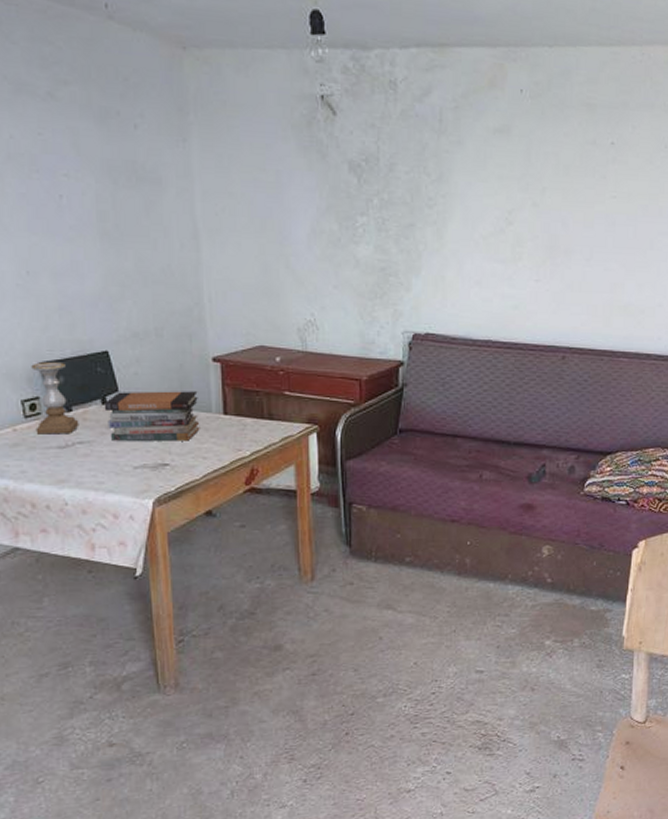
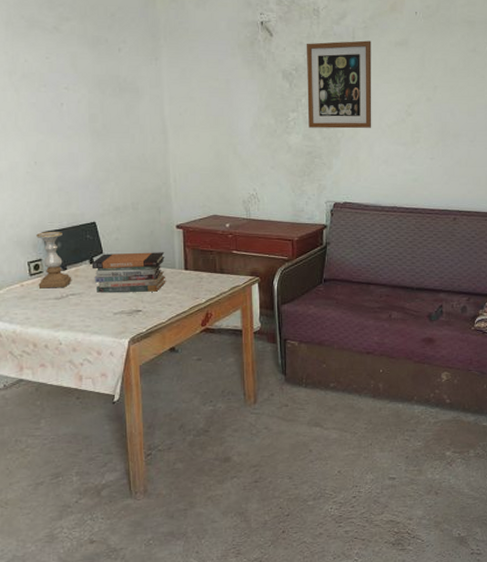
wall art: none [379,124,464,240] -> present [306,40,372,129]

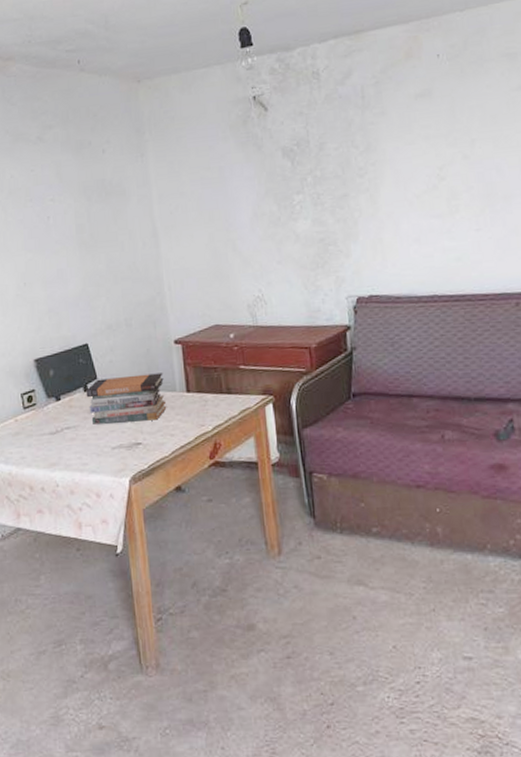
candle holder: present [36,232,72,289] -> none [28,358,67,423]
wall art: present [306,40,372,129] -> none [306,97,396,210]

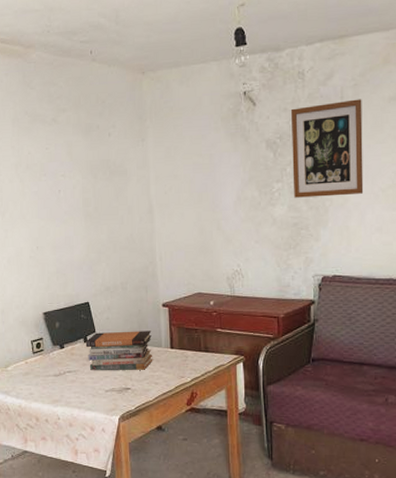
wall art: none [306,97,396,210] -> present [290,99,364,198]

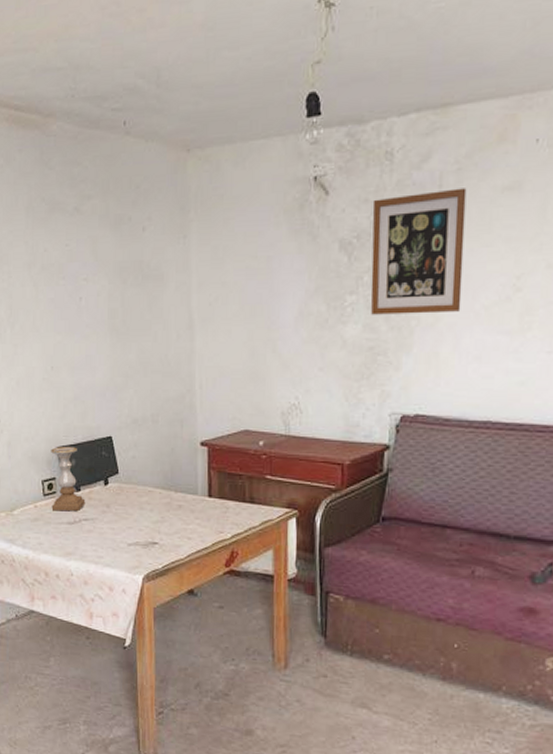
candle holder: none [38,312,69,366] -> present [51,447,86,512]
book stack: present [85,331,153,370] -> none [106,473,187,522]

